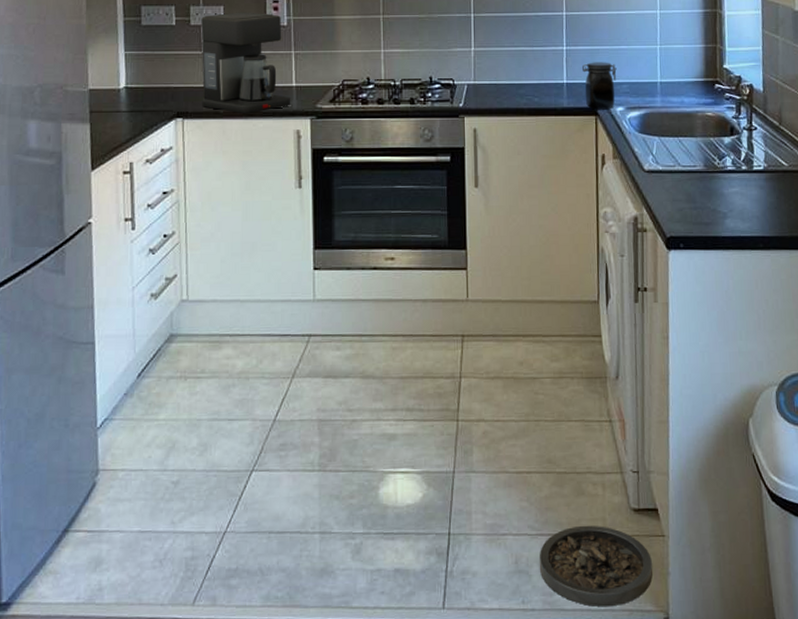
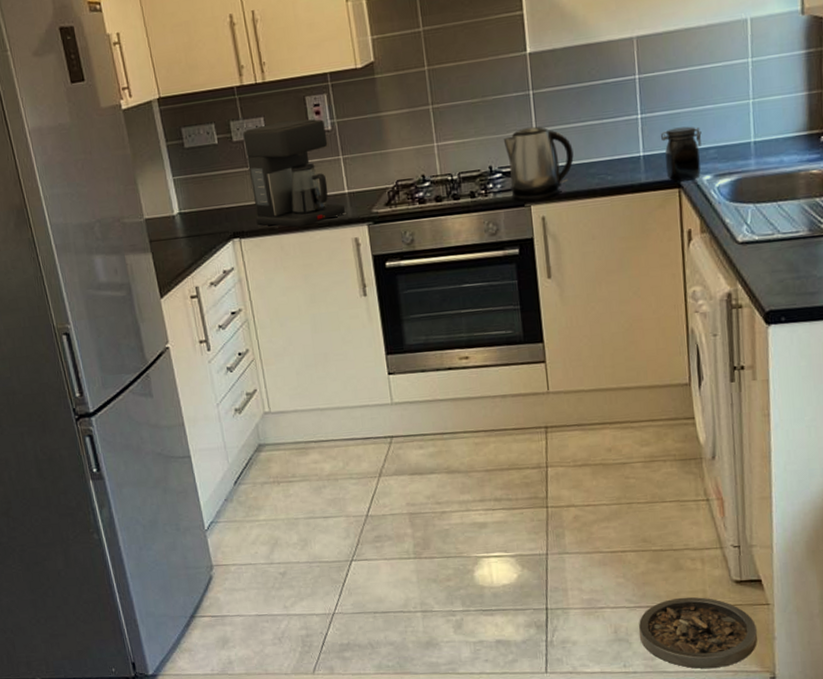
kettle: none [444,45,506,113] -> present [503,126,574,203]

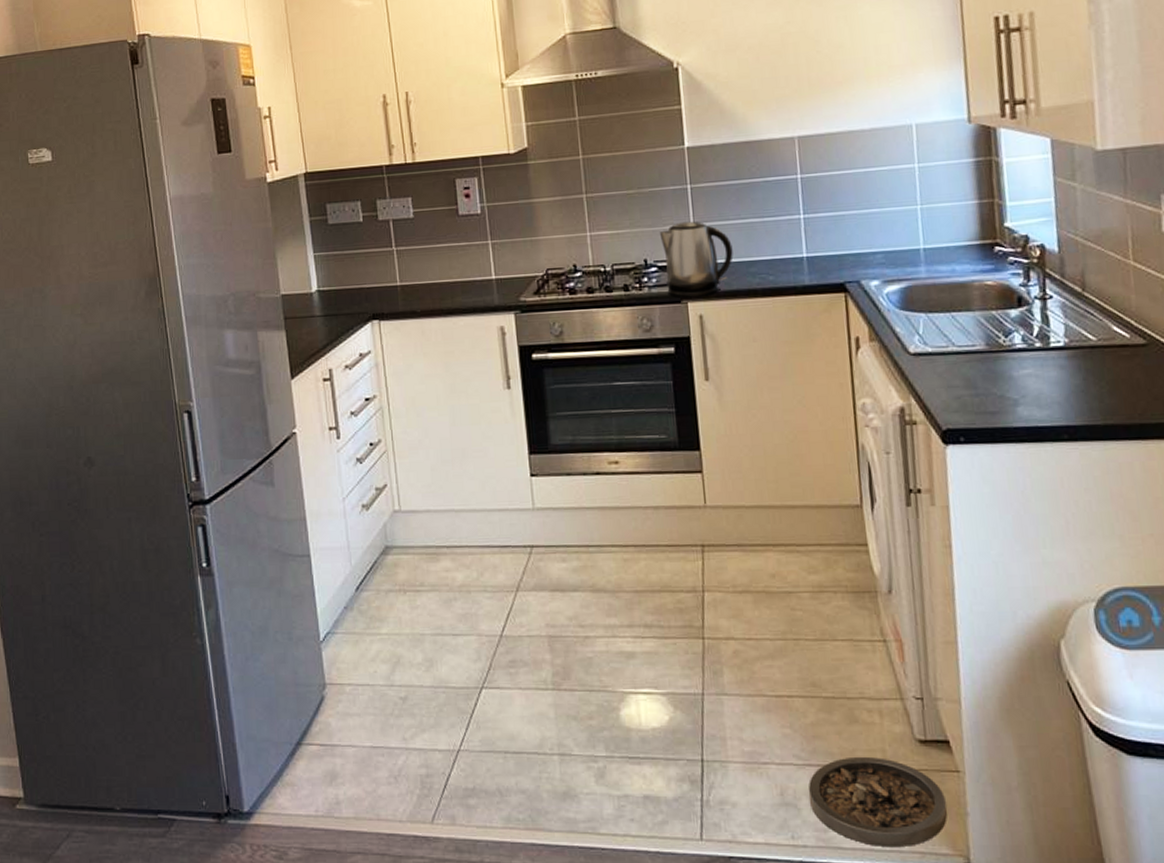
coffee maker: present [243,119,345,228] -> none [389,201,491,313]
jar: present [660,126,702,182] -> none [824,229,868,287]

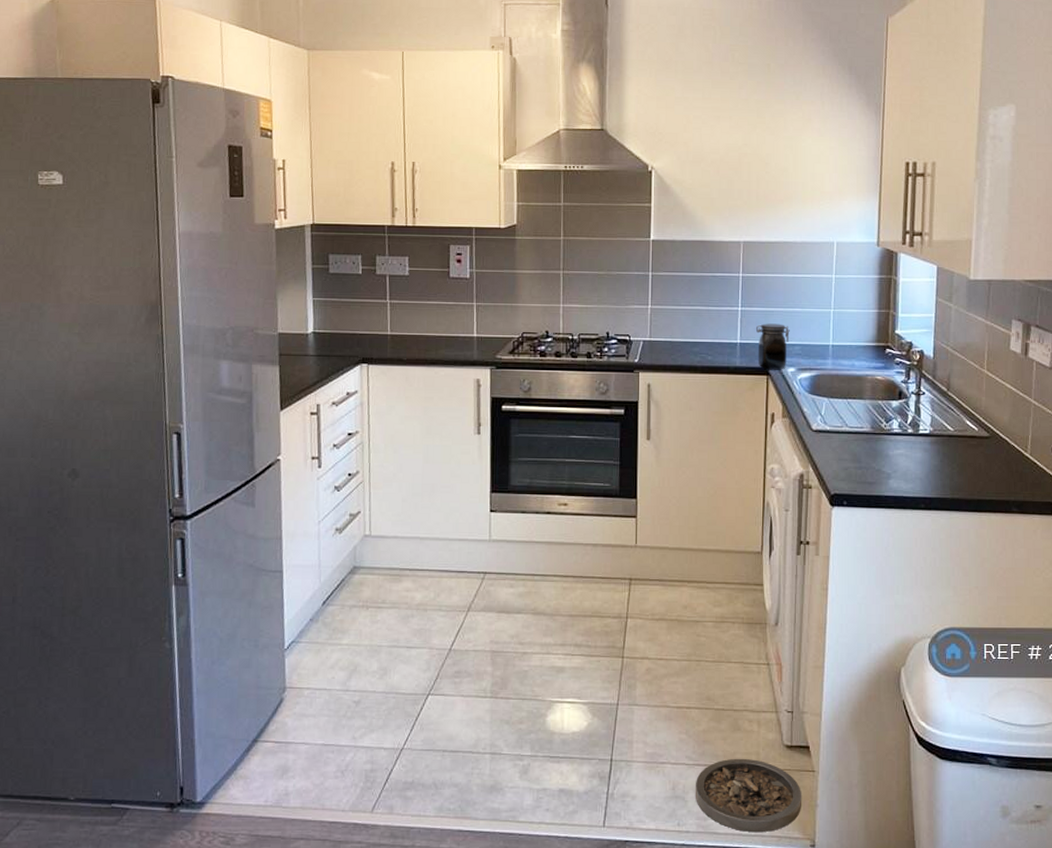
kettle: present [659,221,733,299] -> none [622,303,681,369]
jar: none [824,229,868,287] -> present [755,323,790,371]

